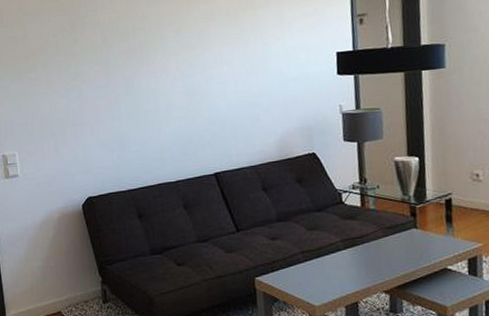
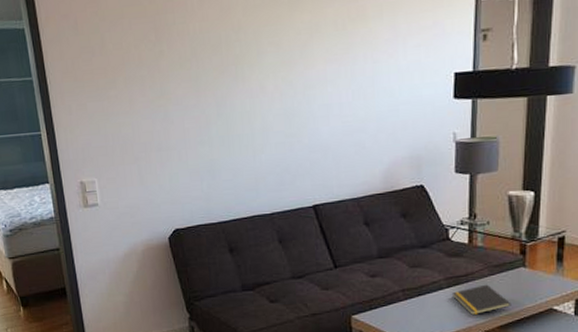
notepad: none [349,245,407,275] -> present [451,284,512,315]

